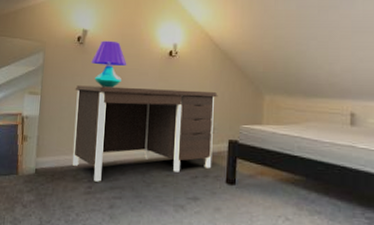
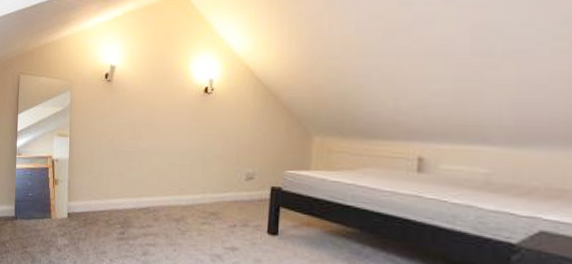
desk: present [72,85,218,182] -> none [104,127,260,228]
table lamp: present [91,40,127,88] -> none [120,77,158,129]

